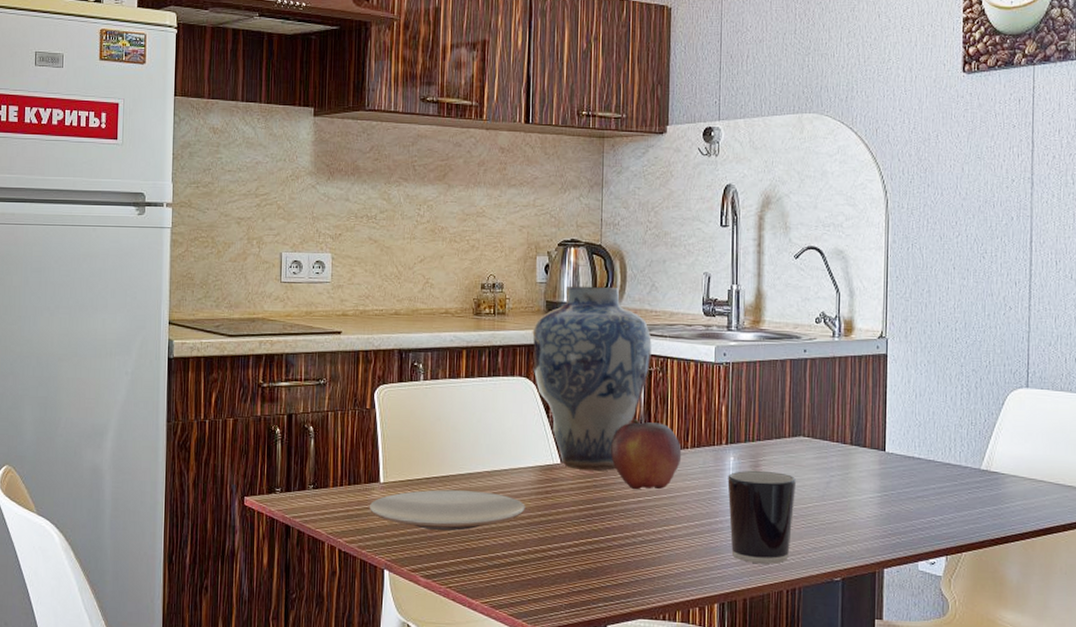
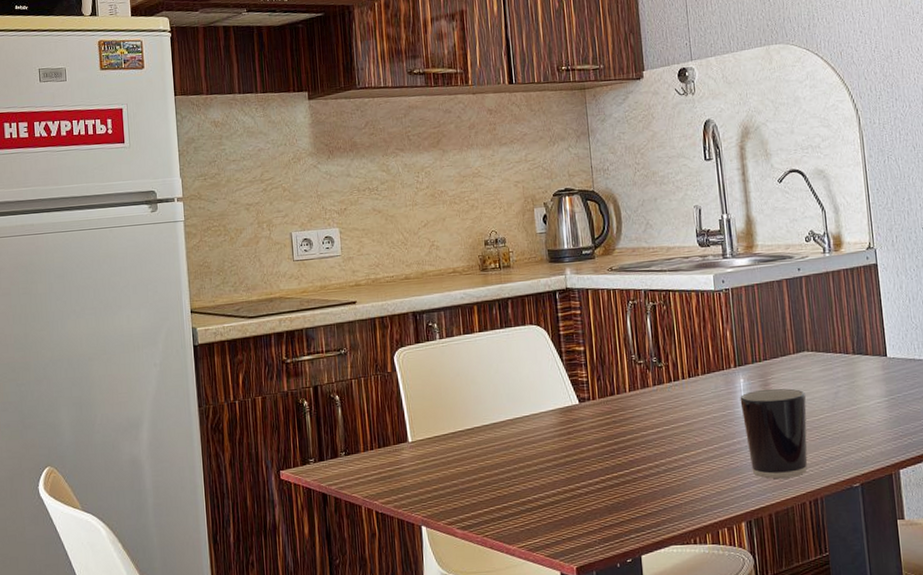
plate: present [369,489,525,531] -> none [400,439,550,482]
vase: present [532,285,652,472] -> none [538,229,654,408]
fruit: present [610,418,682,490] -> none [624,352,694,422]

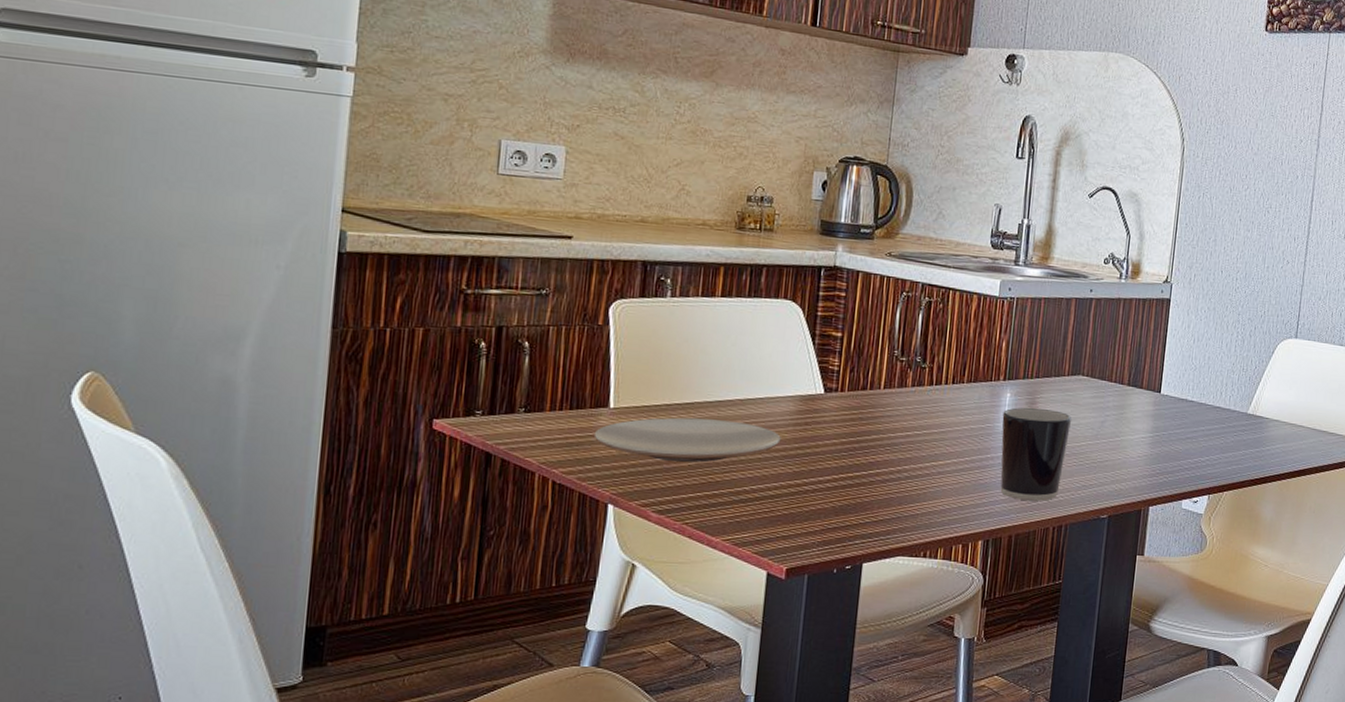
plate: none [400,439,550,482] -> present [593,417,781,463]

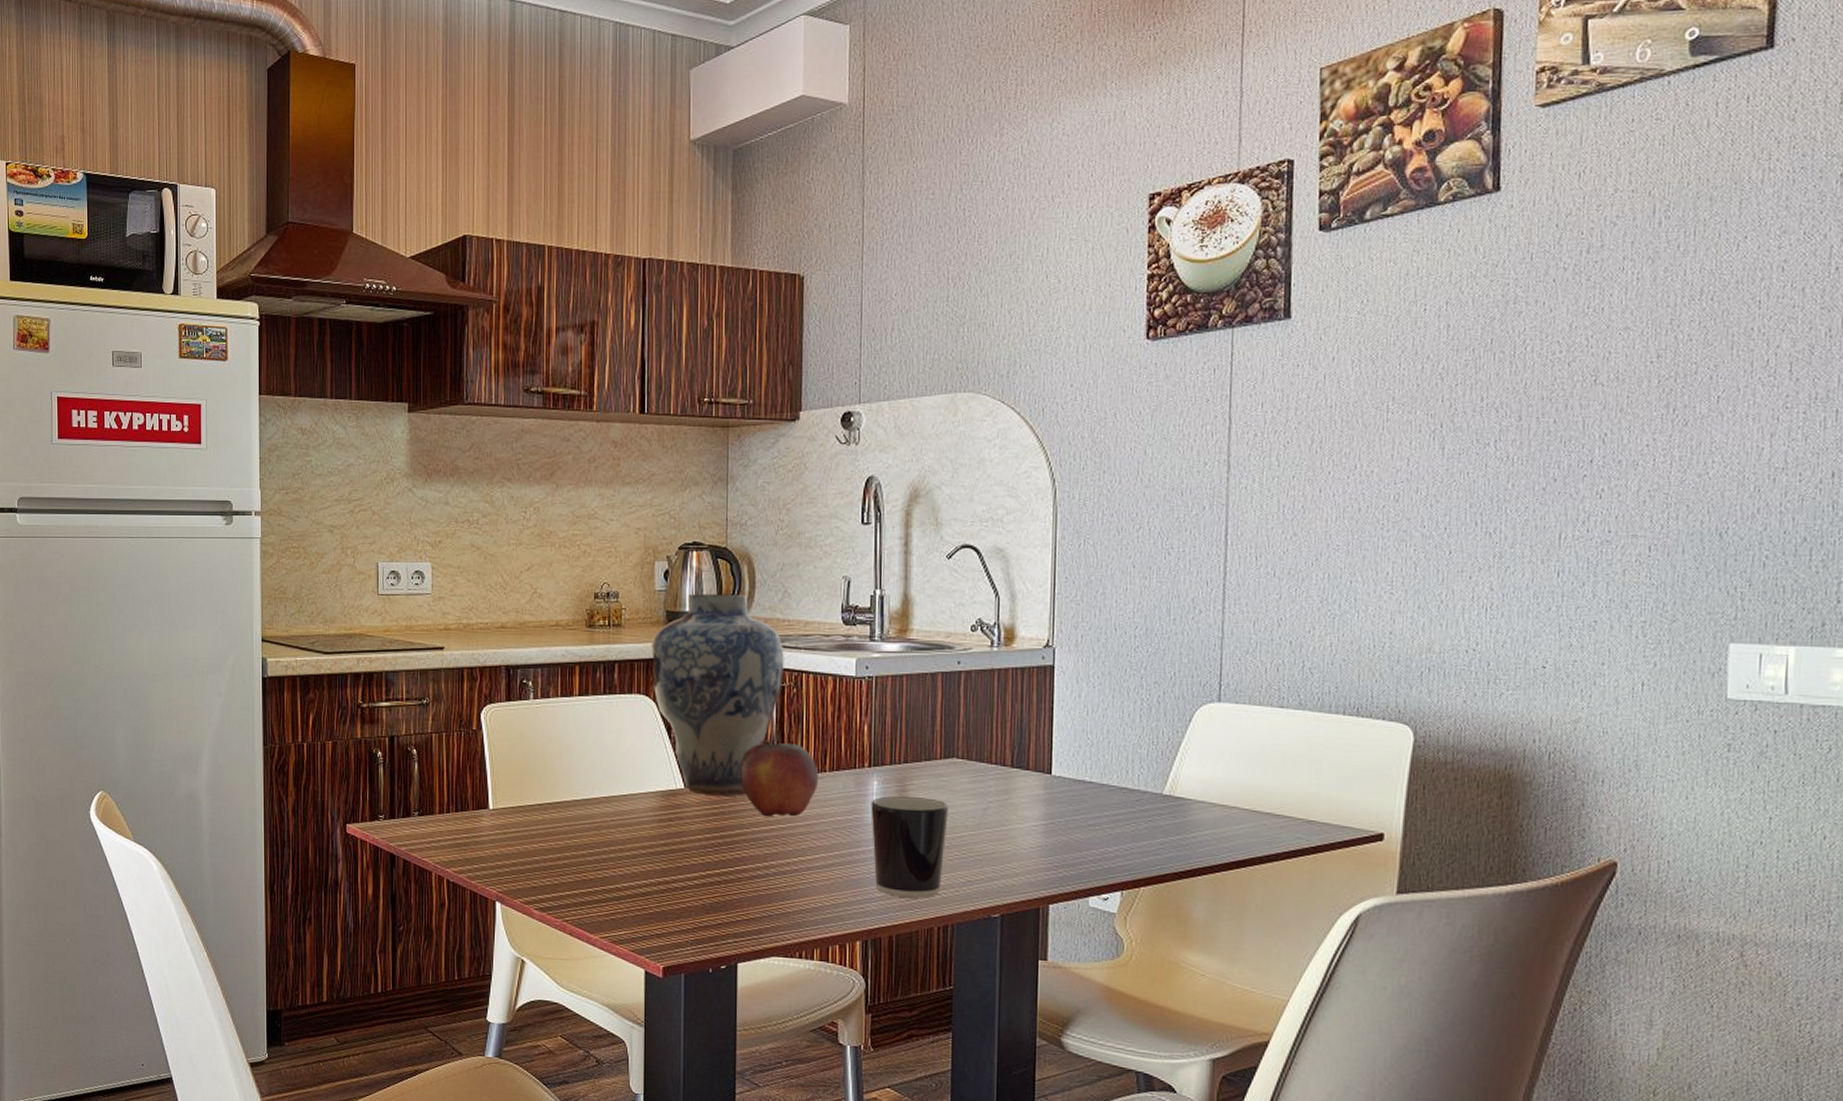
plate: present [593,417,781,463] -> none [478,816,646,861]
vase: none [800,206,934,404] -> present [651,593,784,797]
fruit: none [880,349,957,424] -> present [739,739,819,818]

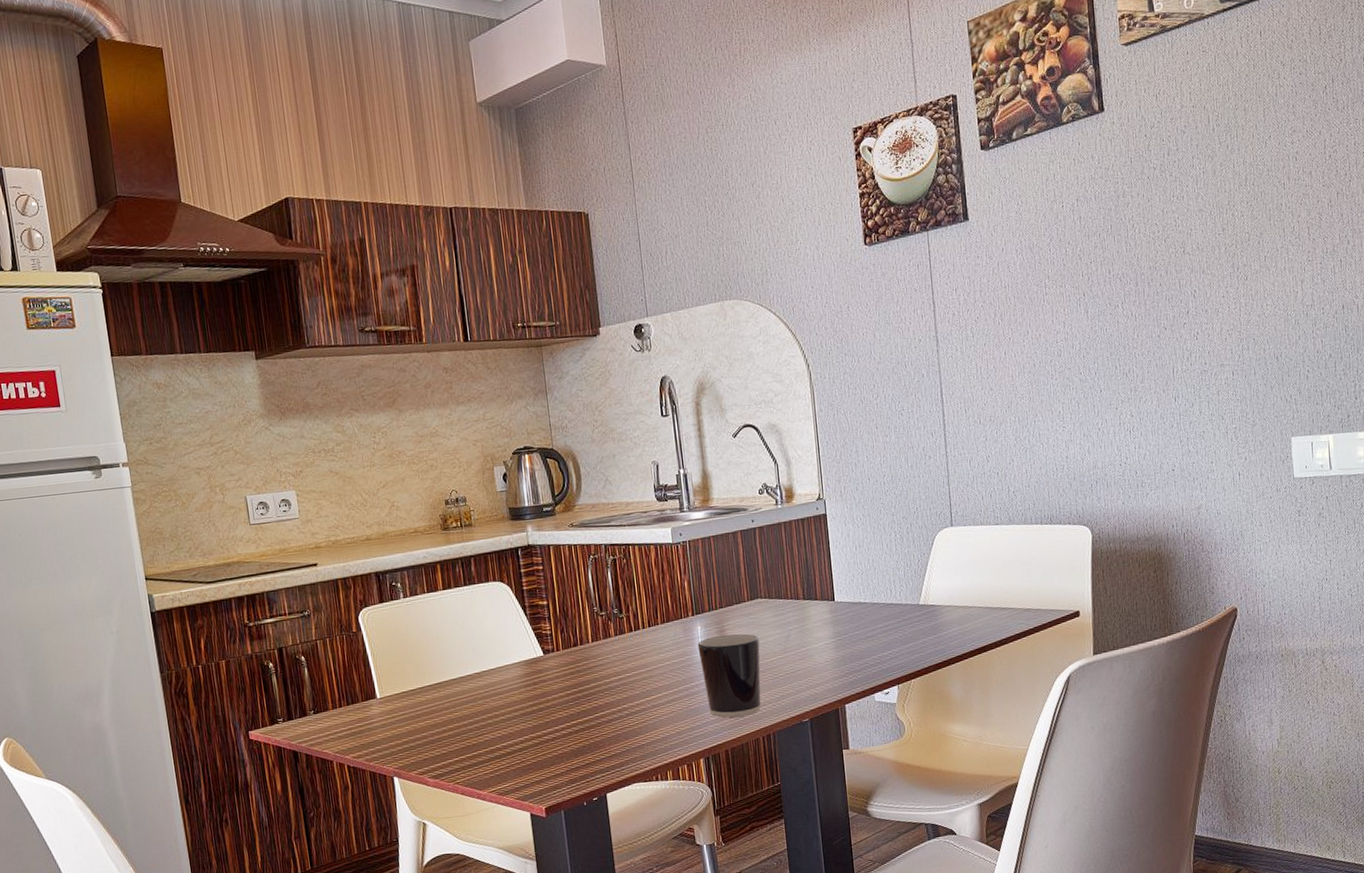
vase: present [651,593,784,797] -> none [500,486,614,659]
fruit: present [739,739,819,818] -> none [587,604,654,669]

